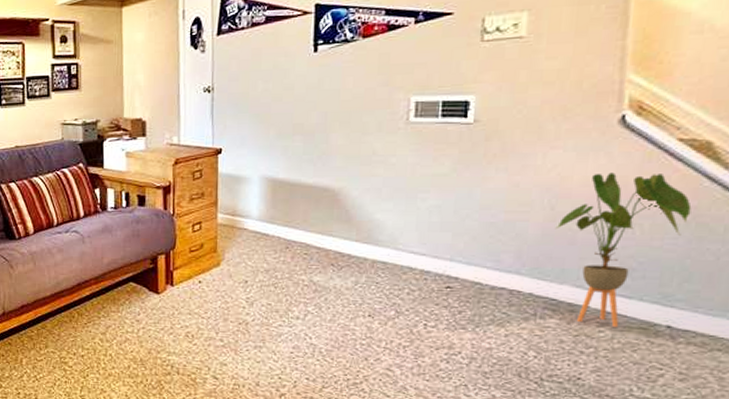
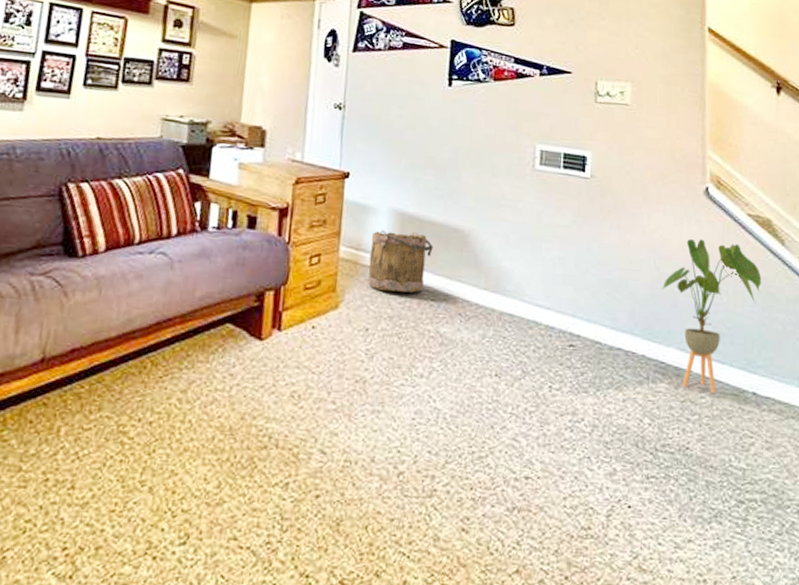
bucket: none [244,195,304,249] -> present [368,230,433,293]

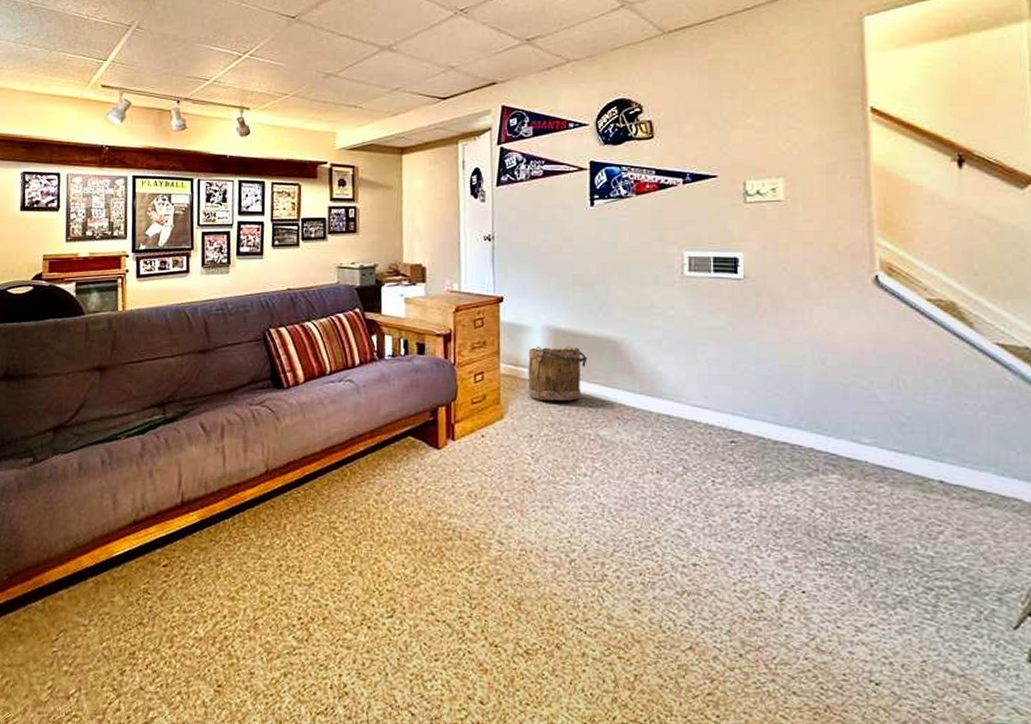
house plant: present [661,239,762,393] -> none [827,329,946,483]

